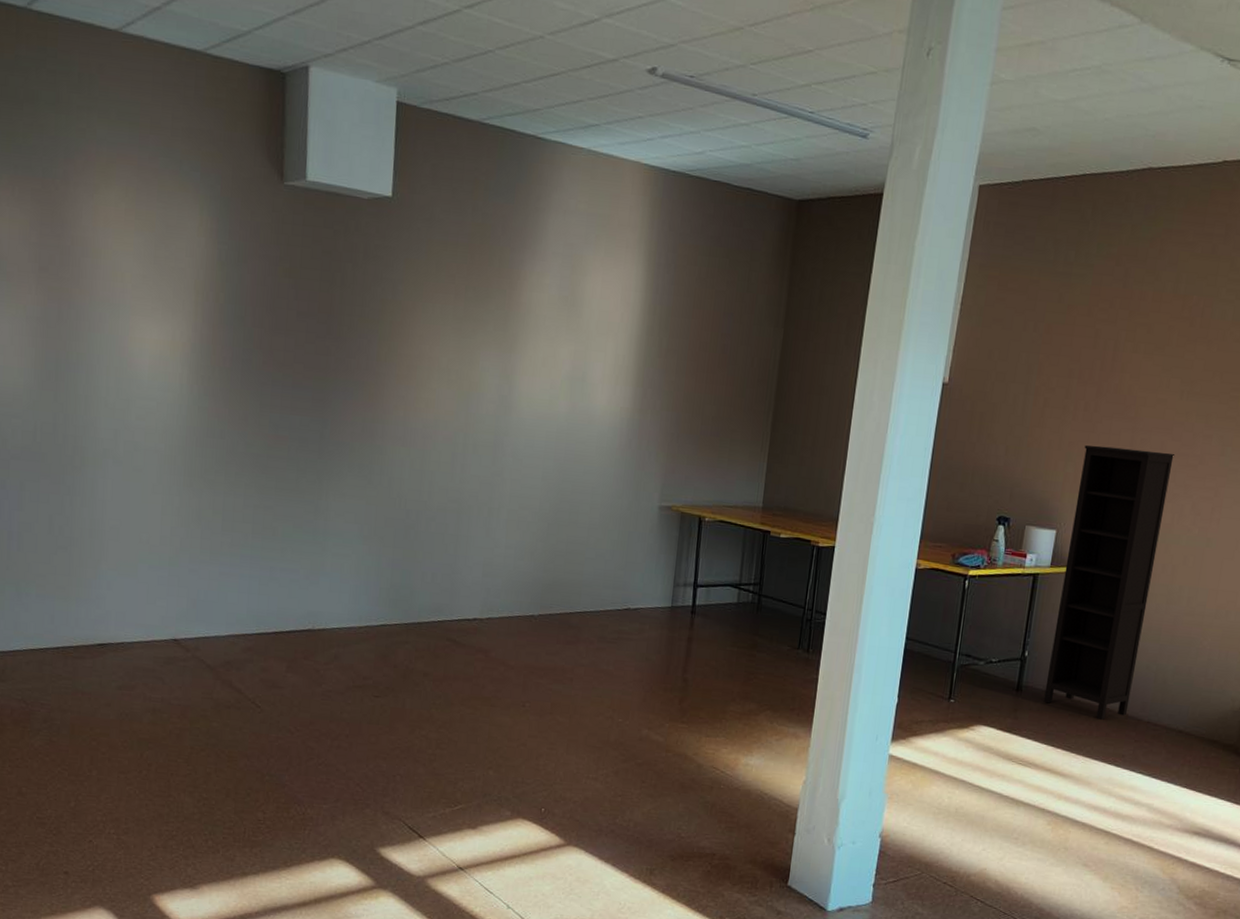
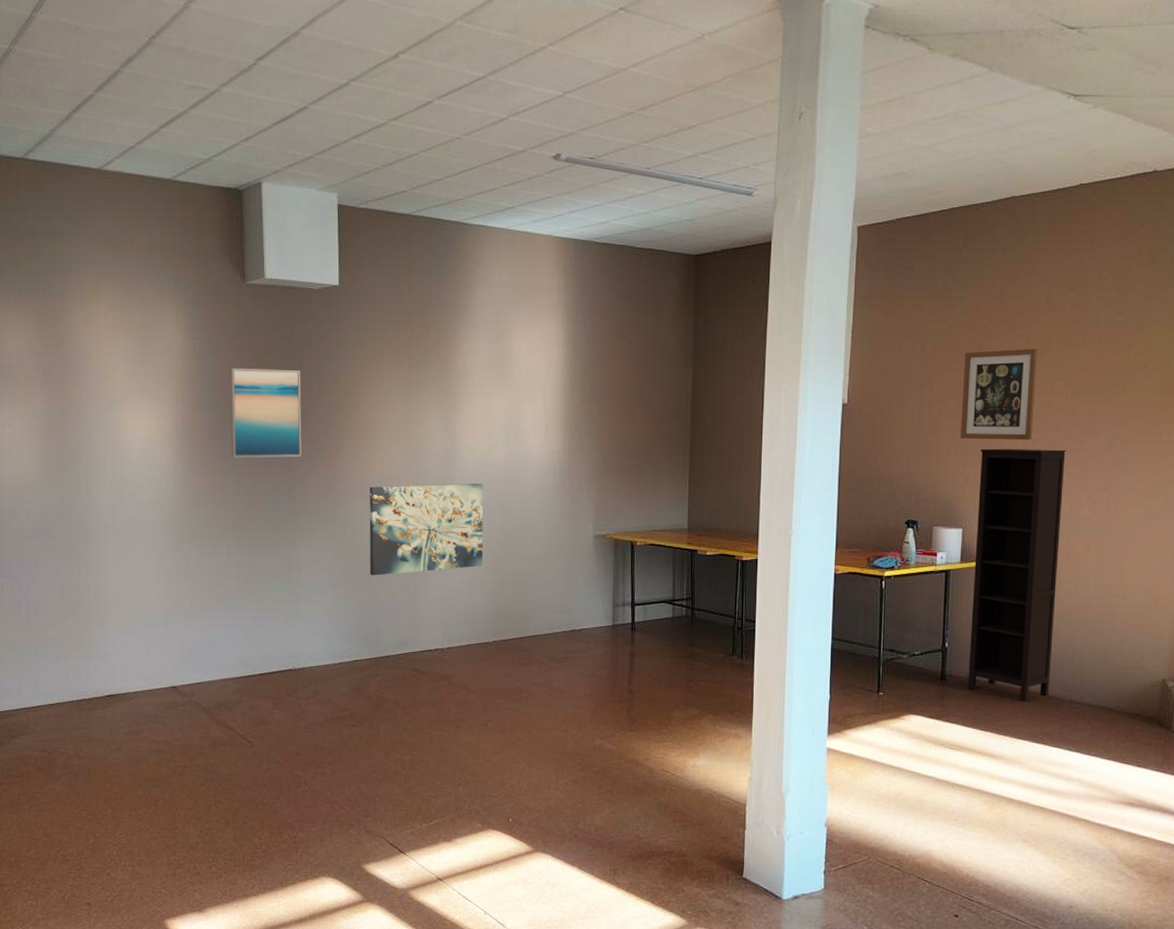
wall art: none [256,281,342,391] -> present [230,367,302,458]
wall art: none [406,431,541,533] -> present [369,483,484,576]
wall art: none [1065,337,1157,440] -> present [960,348,1037,441]

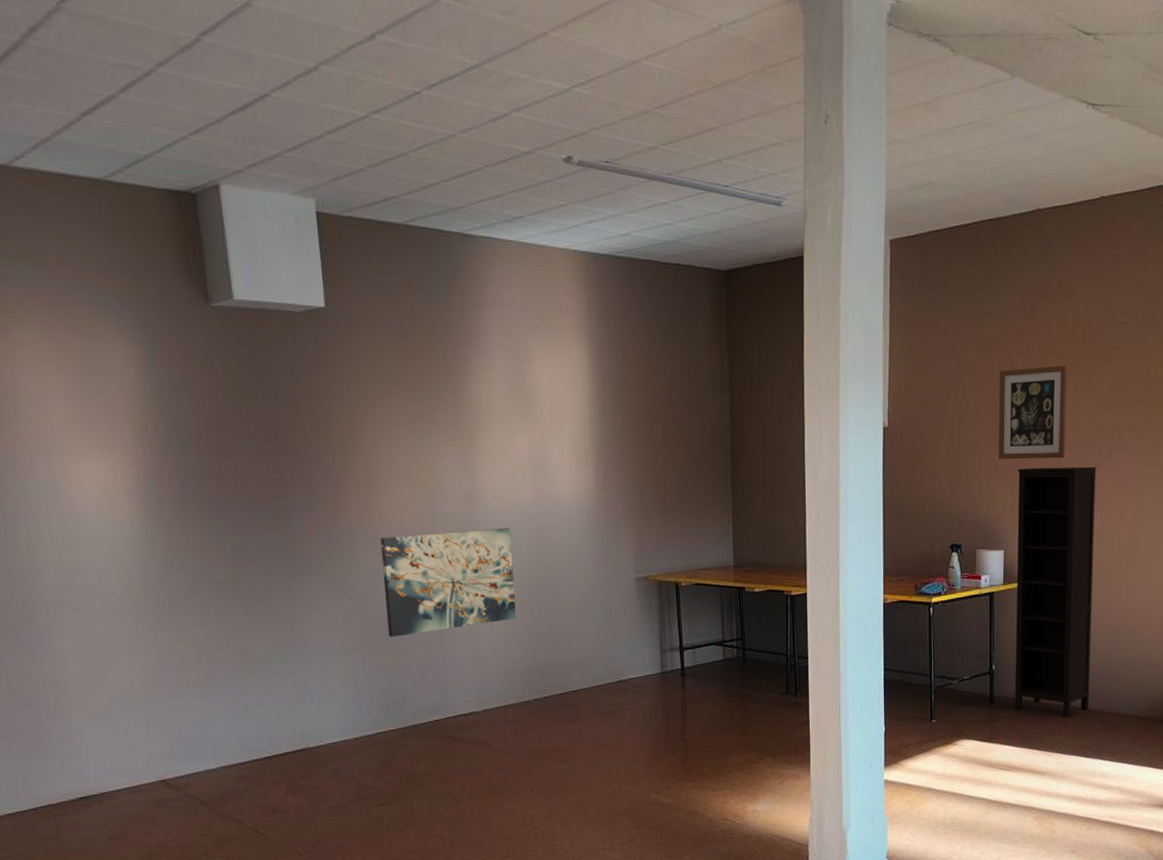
wall art: present [230,367,302,458] -> none [199,406,297,512]

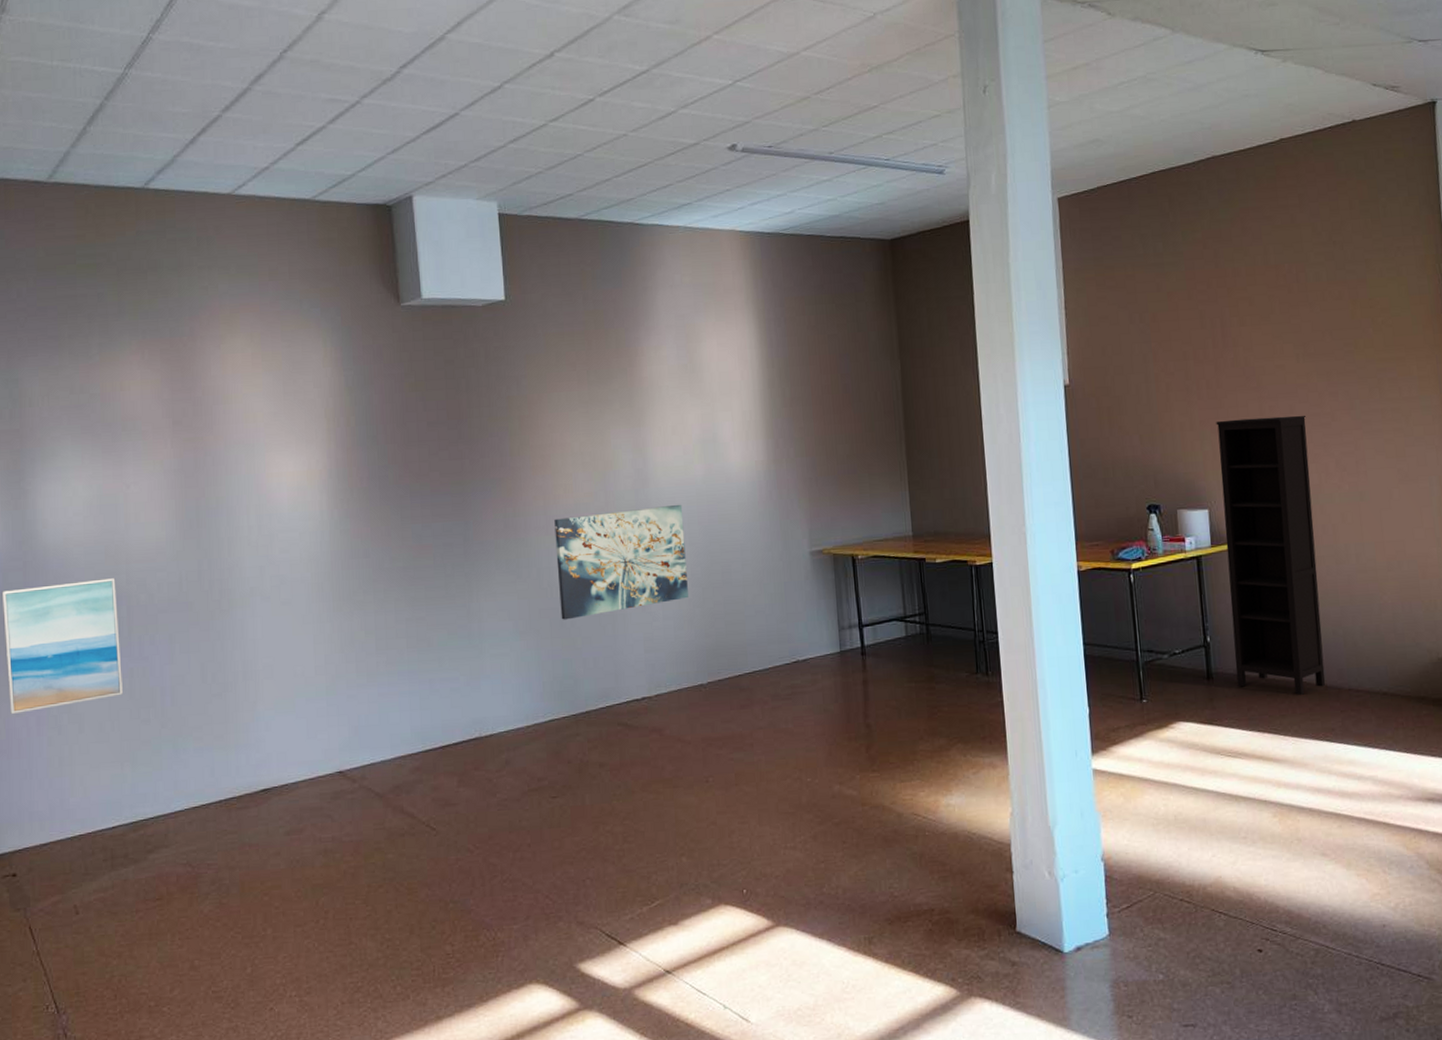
wall art: present [998,365,1067,460] -> none [1186,311,1269,413]

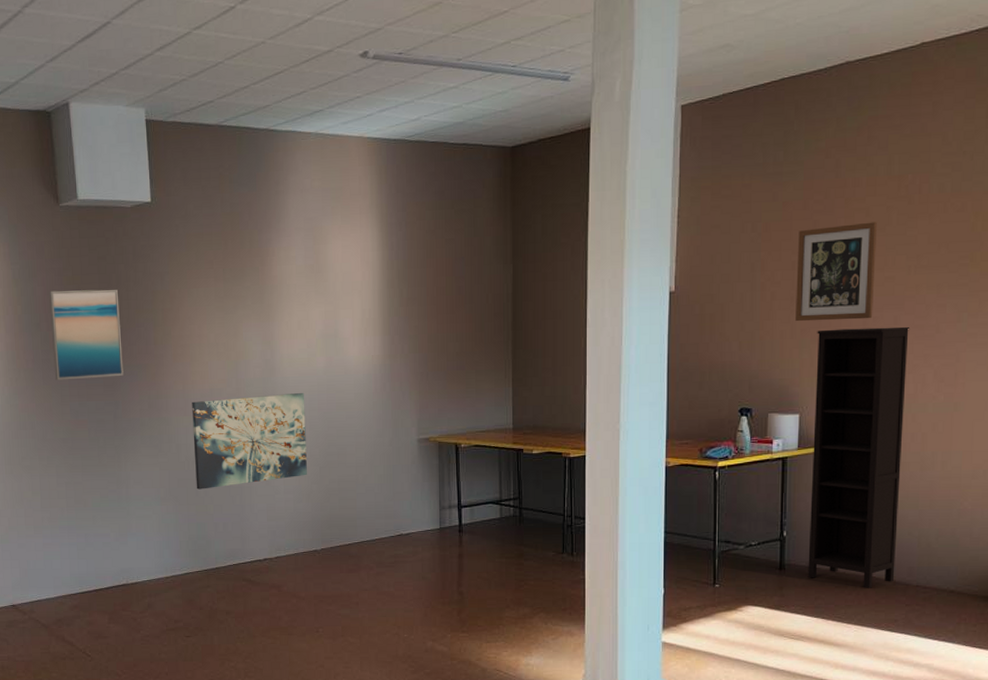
wall art: none [388,396,475,500] -> present [49,289,124,380]
wall art: none [1186,311,1269,413] -> present [795,222,877,322]

